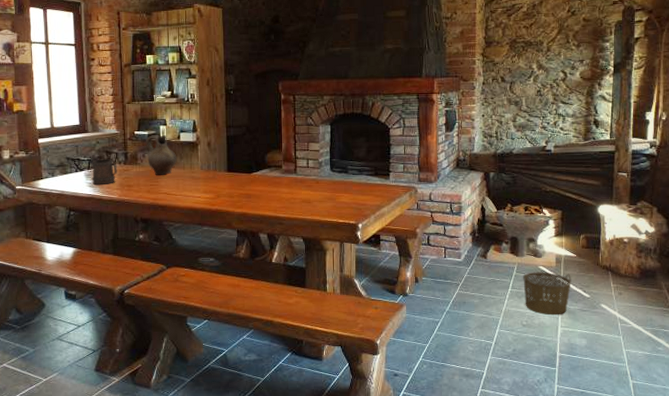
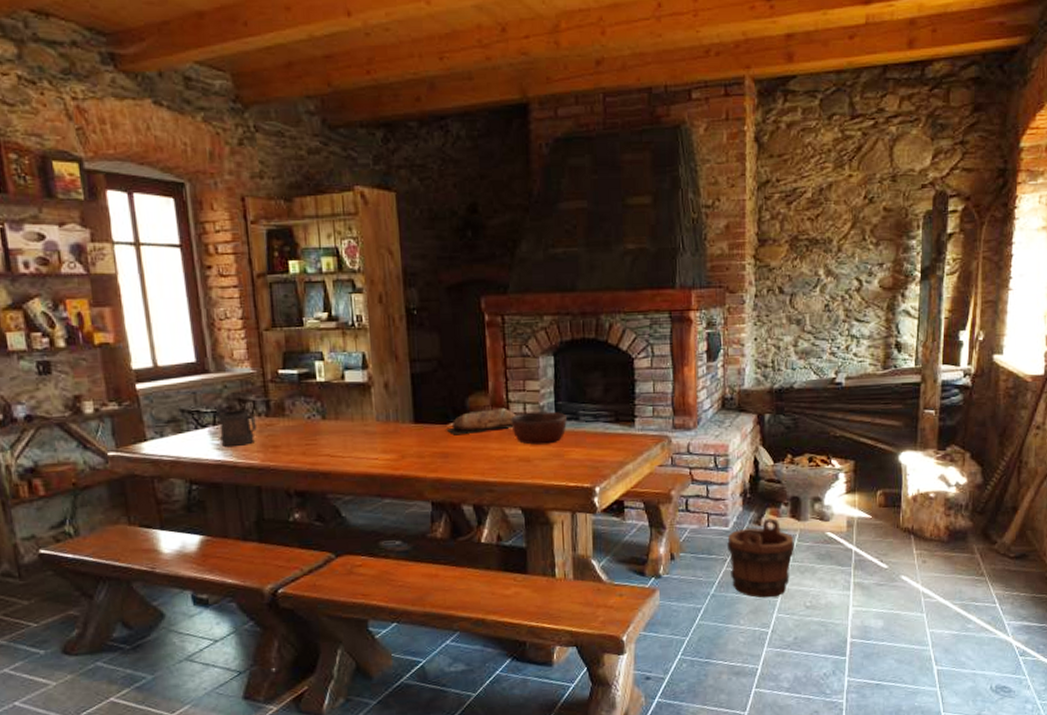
ceramic jug: present [146,135,177,175] -> none [296,374,342,430]
bread loaf: none [250,162,300,182] -> present [446,407,515,435]
wooden bowl: none [297,166,339,189] -> present [511,411,567,444]
wooden bucket: none [460,253,513,316] -> present [727,518,795,598]
basket: present [523,272,571,315] -> none [806,539,866,593]

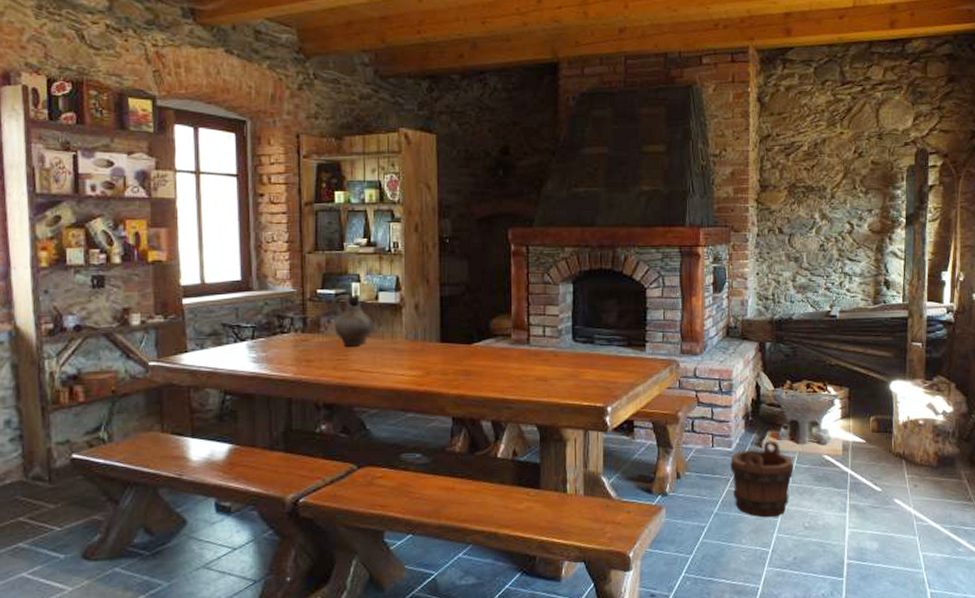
beer mug: present [218,410,257,446] -> none [256,326,292,359]
ceramic jug: none [296,374,342,430] -> present [332,294,374,347]
bread loaf: present [446,407,515,435] -> none [470,330,535,355]
wooden bowl: present [511,411,567,444] -> none [531,334,583,364]

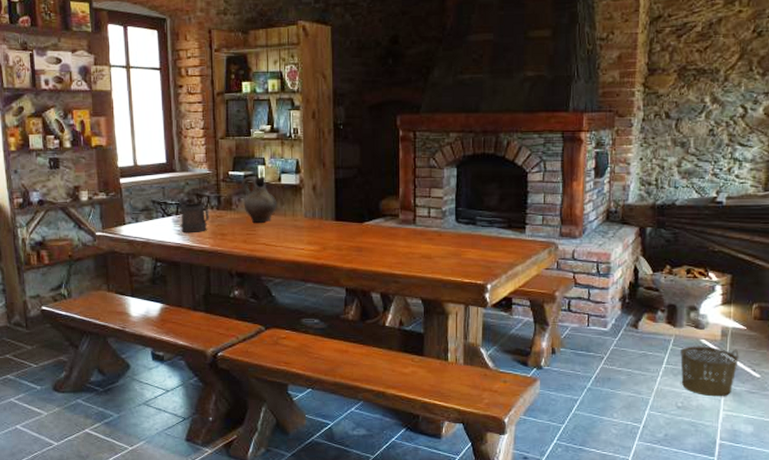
beer mug: none [256,326,292,359] -> present [180,203,209,232]
wooden bucket: present [730,440,794,518] -> none [605,323,669,396]
basket: none [805,462,860,514] -> present [680,346,739,397]

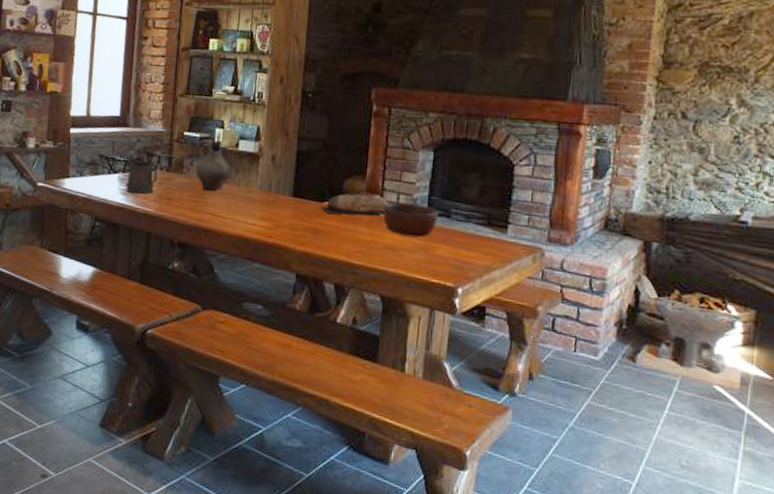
bread loaf: none [361,211,420,233] -> present [320,194,388,216]
wooden bowl: none [417,216,465,243] -> present [382,202,439,236]
basket: present [680,346,739,397] -> none [687,392,762,461]

